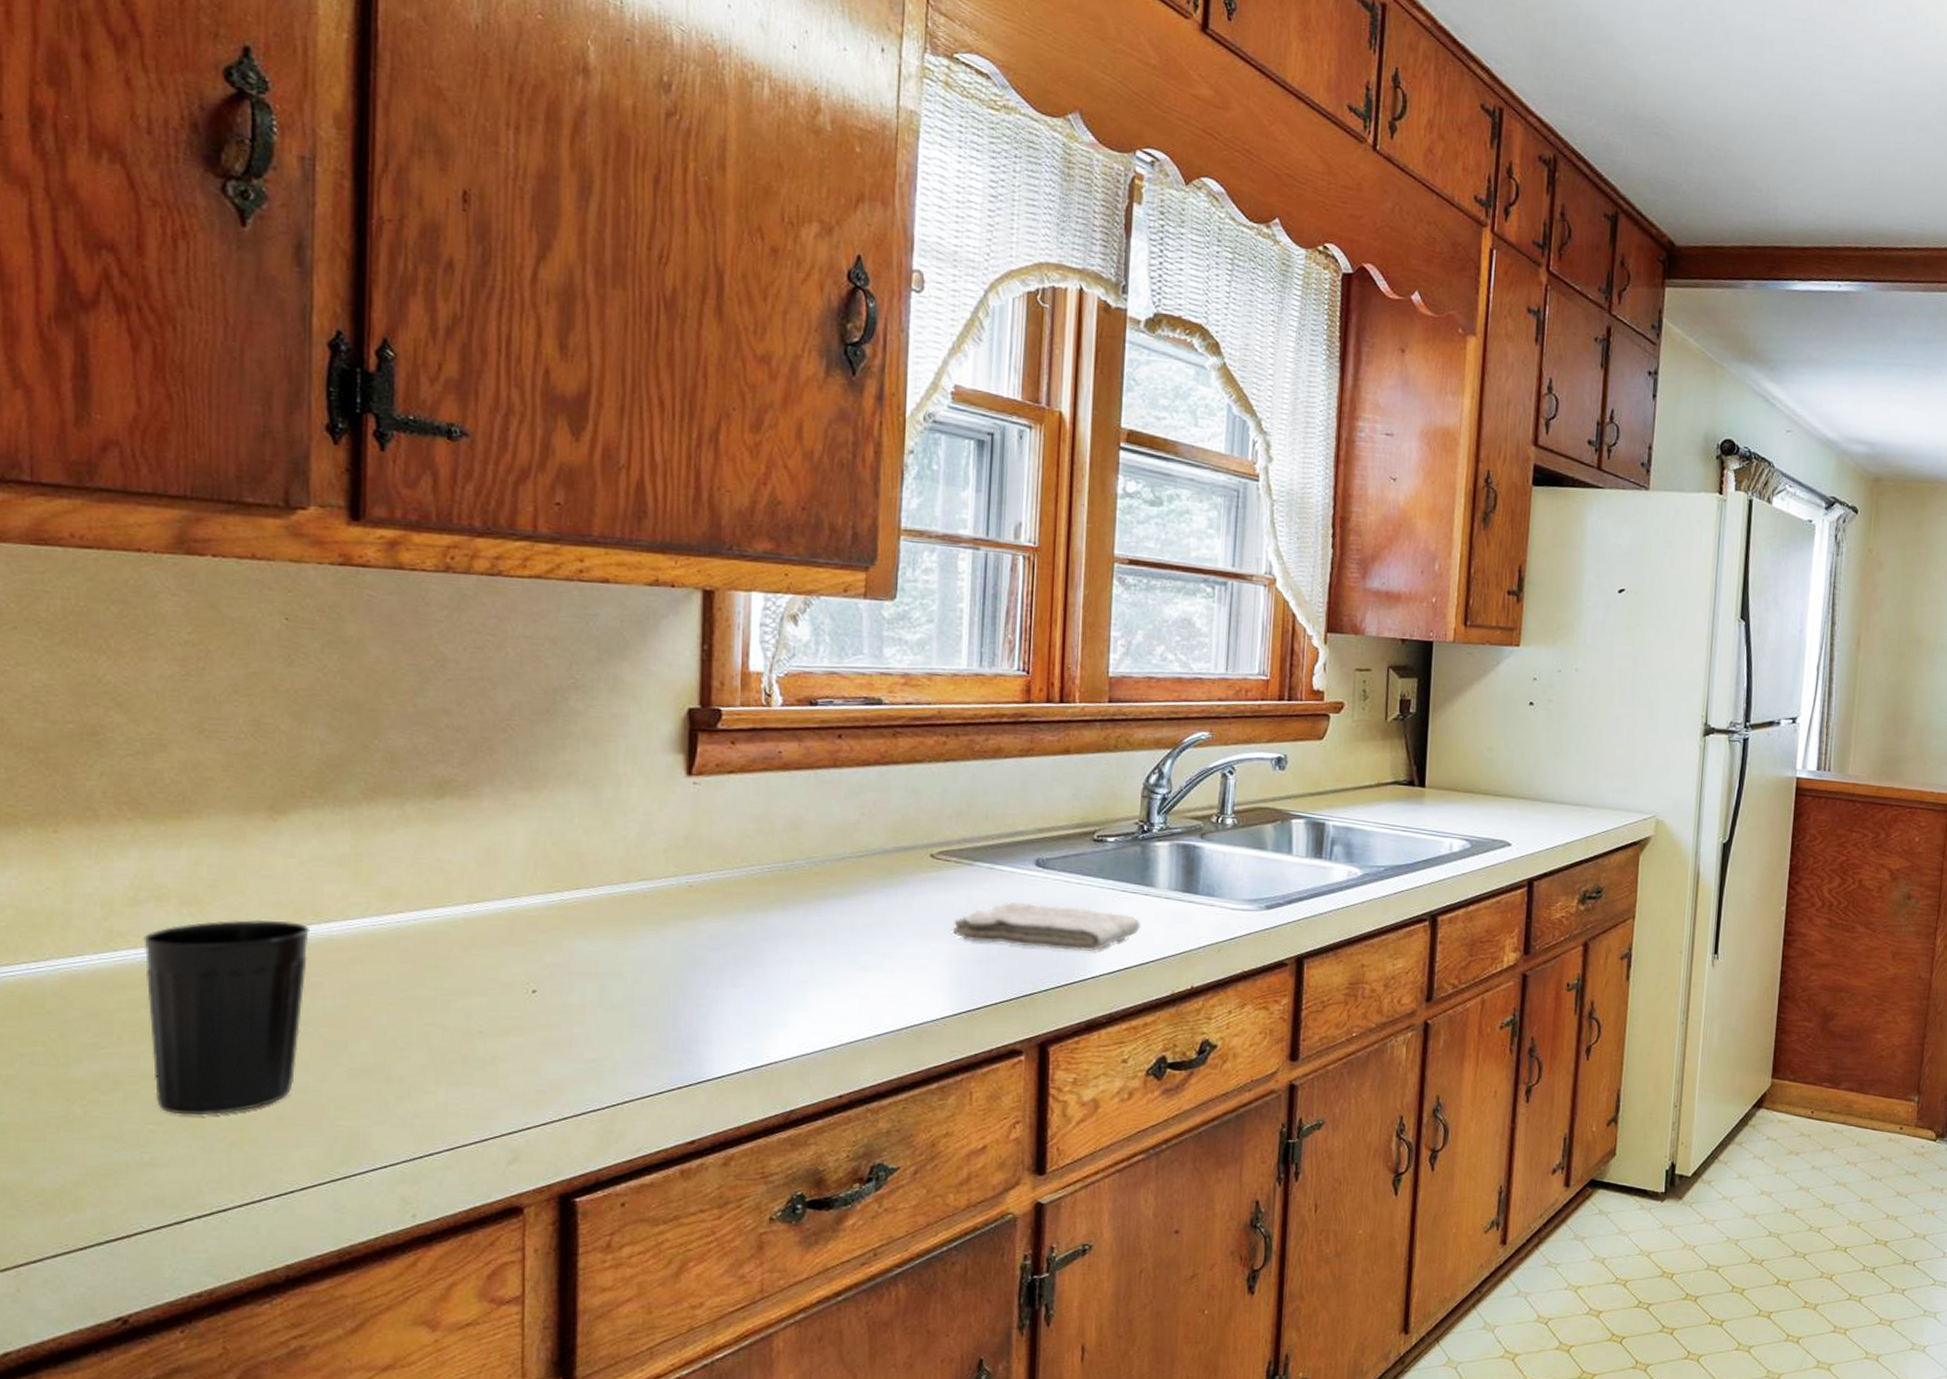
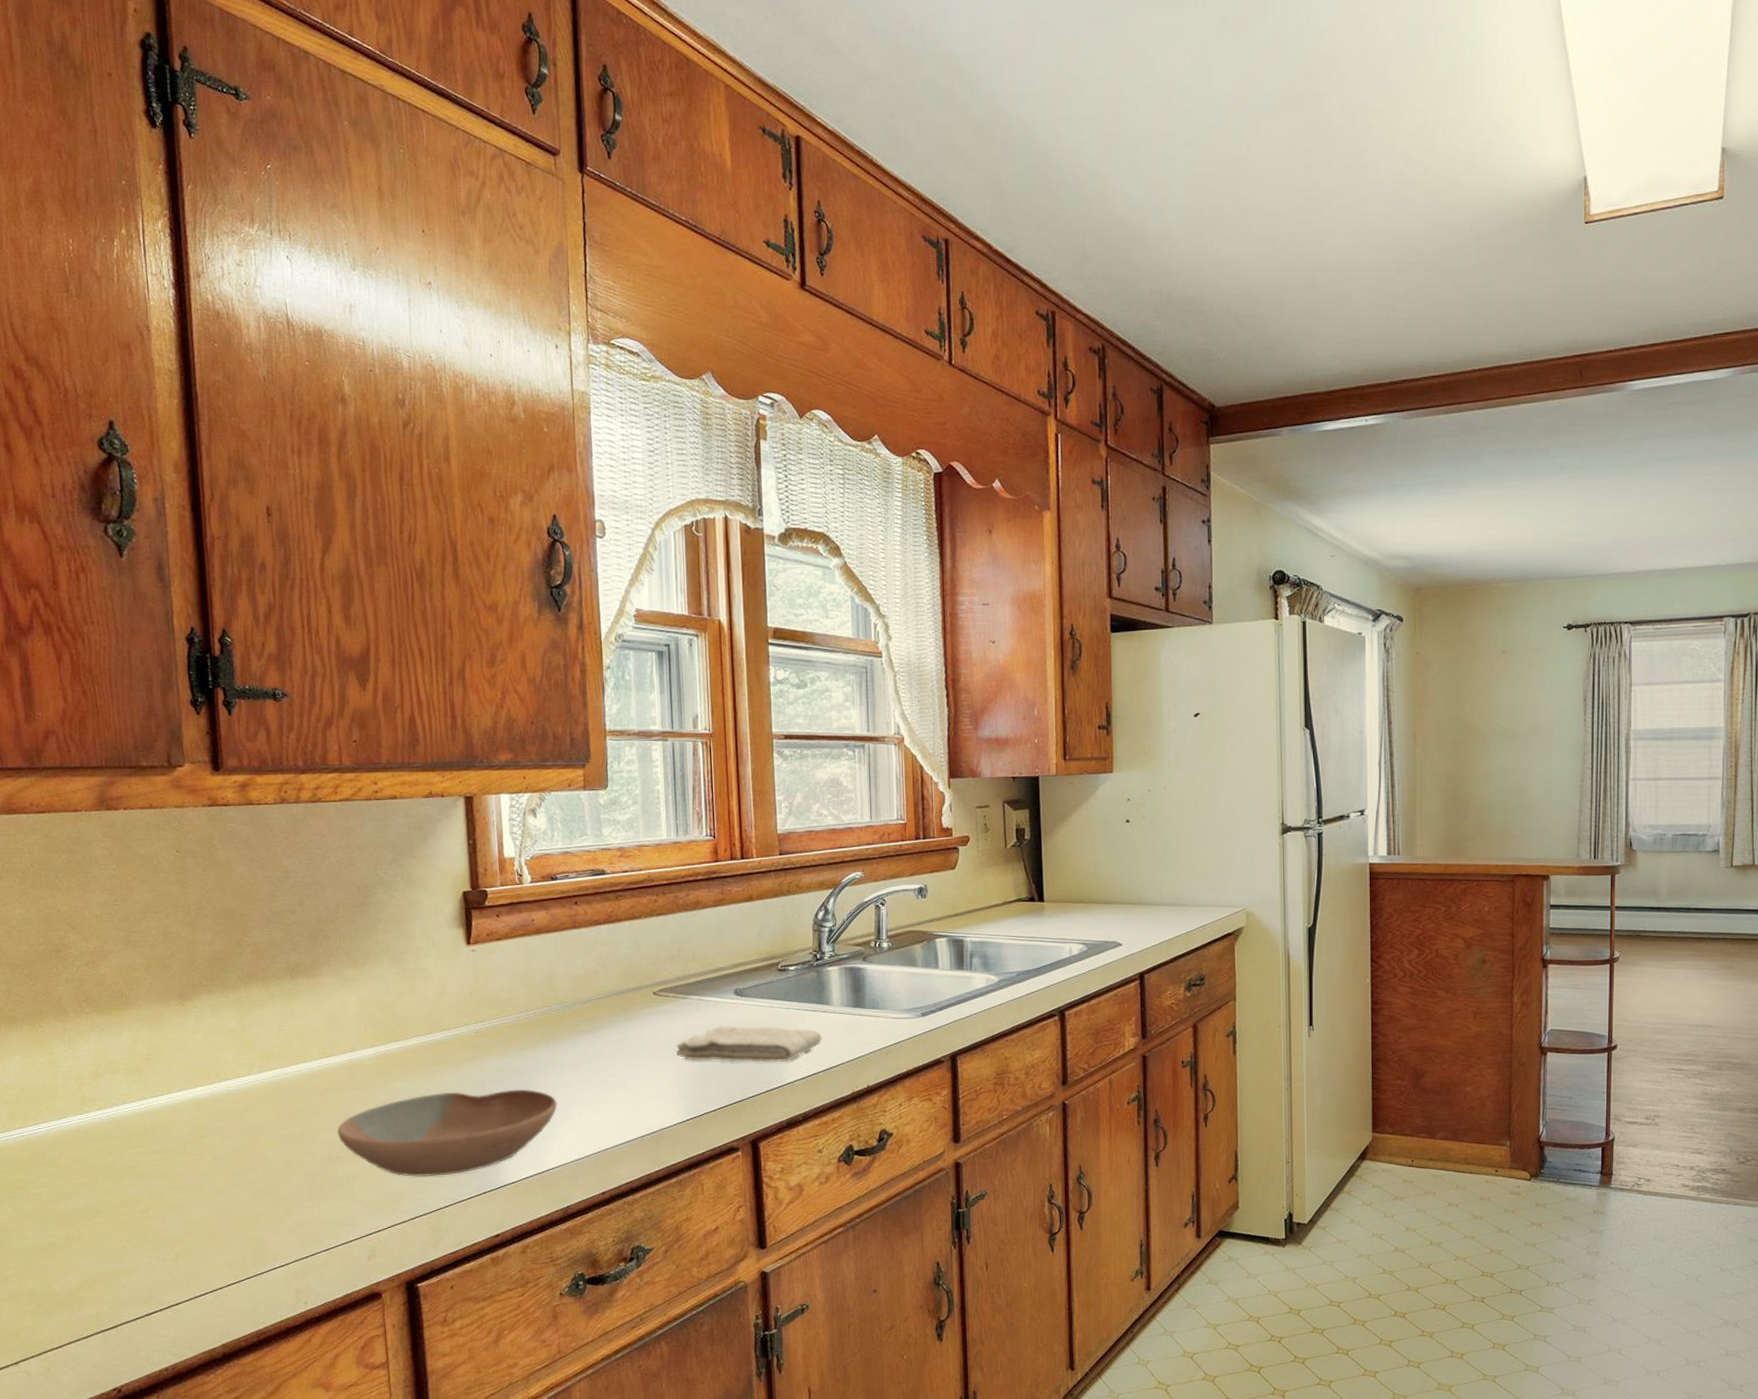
cup: present [143,919,309,1115] -> none [105,1081,216,1233]
bowl: none [481,957,790,1063] -> present [337,1090,557,1177]

